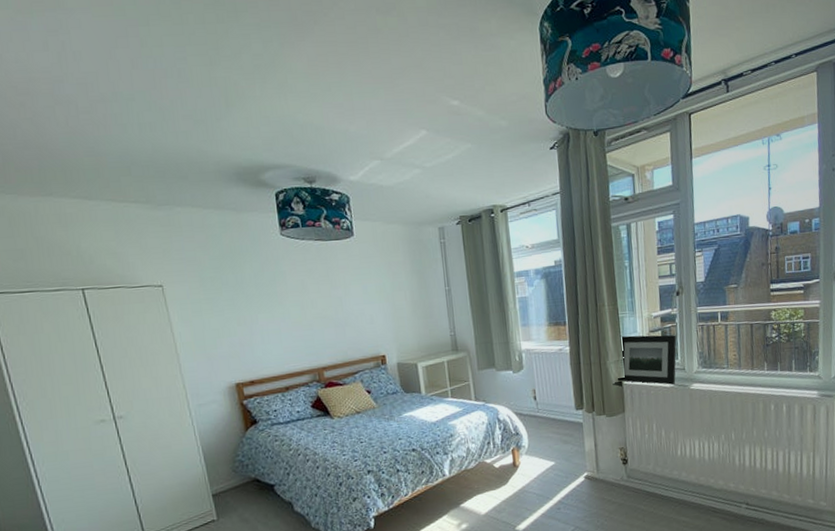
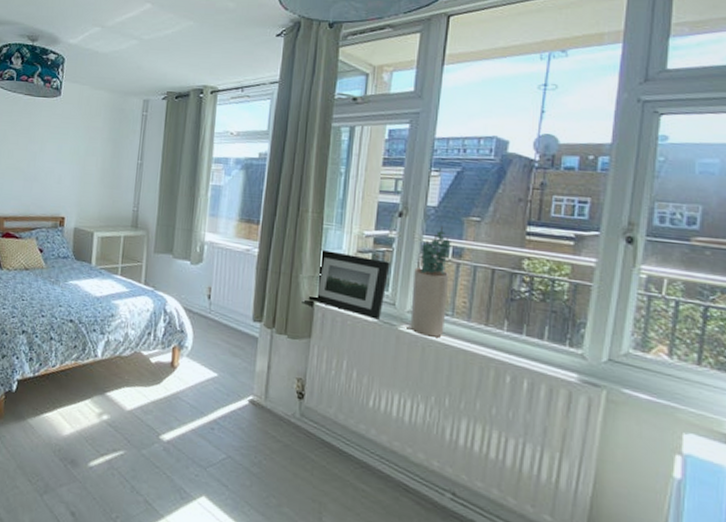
vase: none [695,296,724,390] -> present [410,226,451,338]

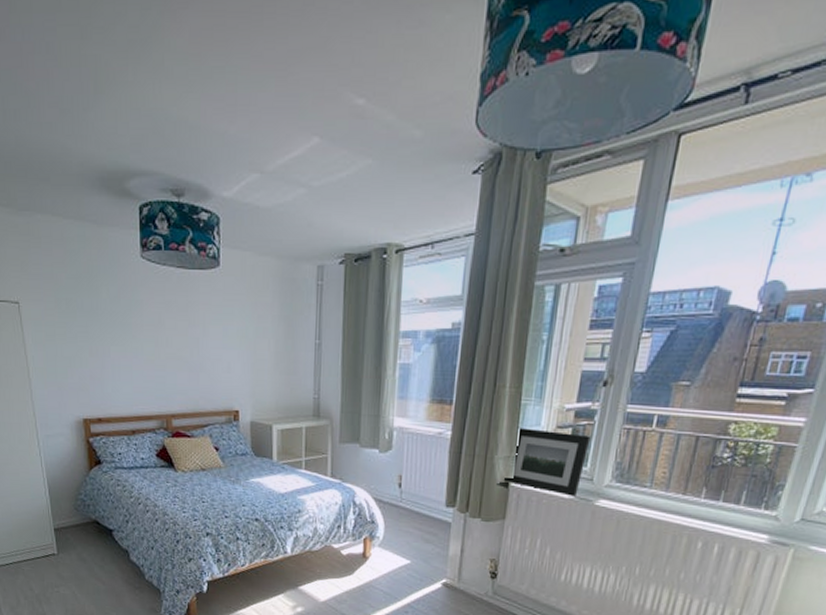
vase: present [410,226,451,338] -> none [606,393,657,511]

